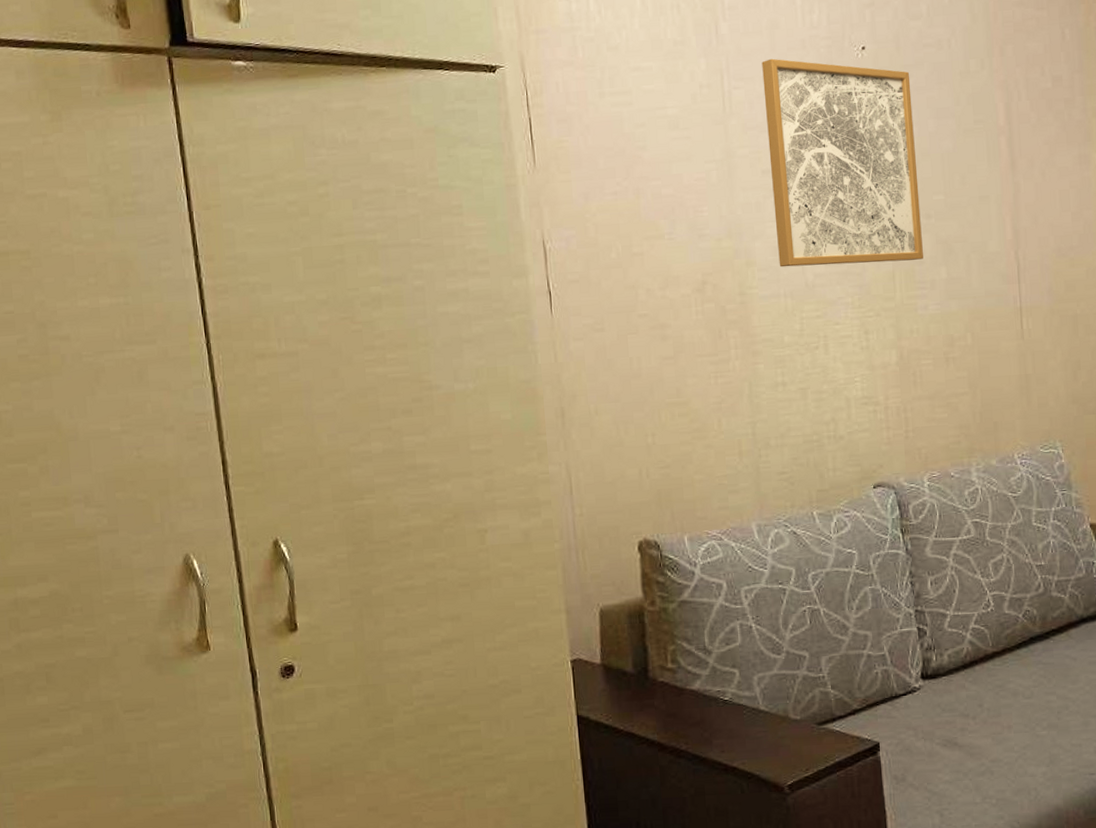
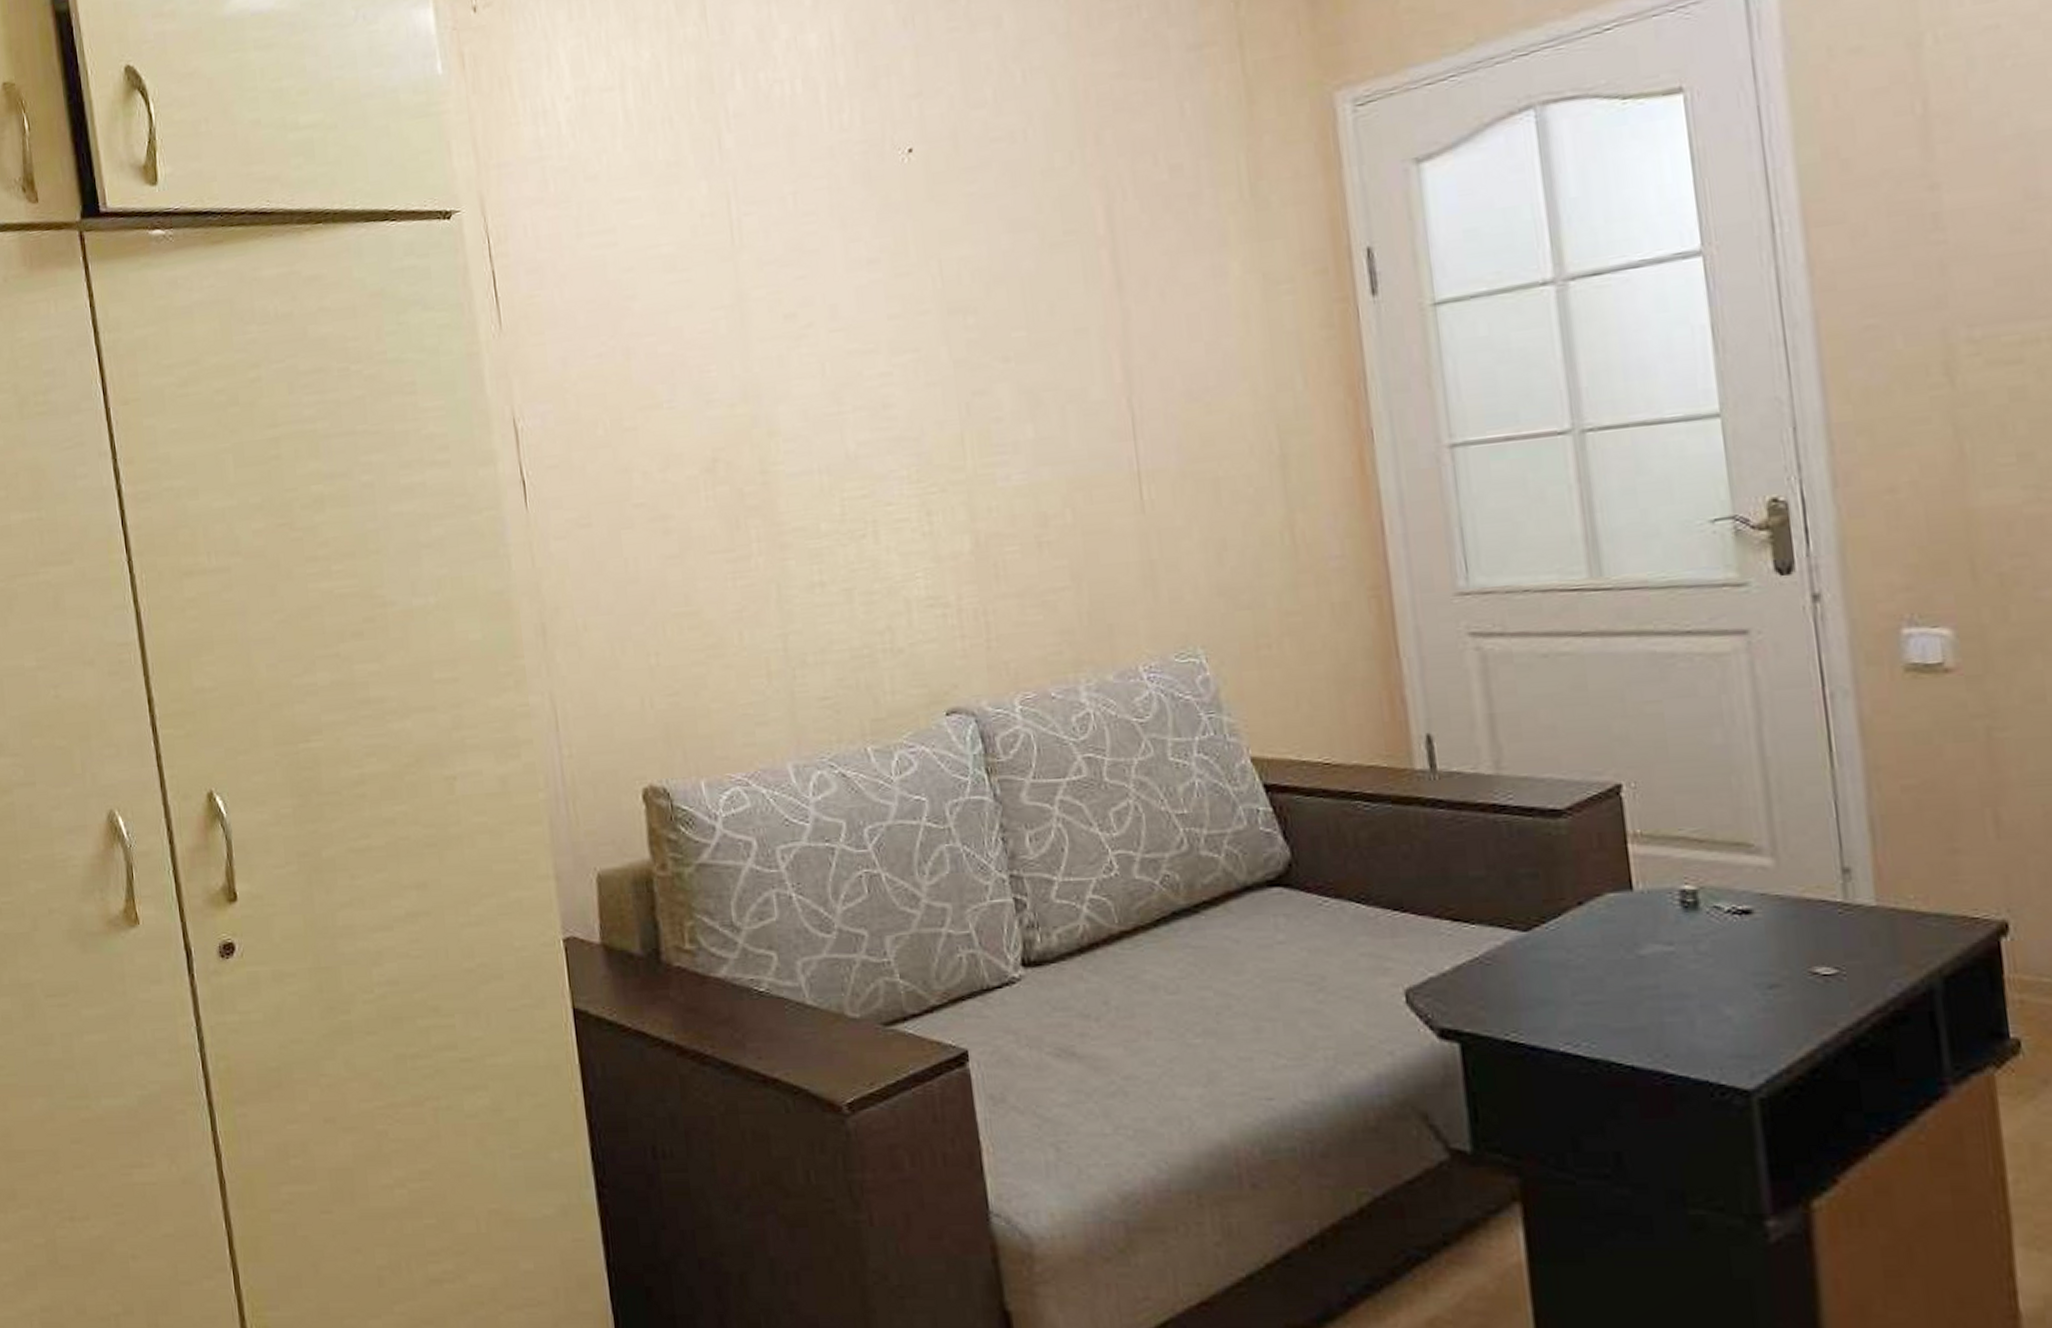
wall art: present [762,58,923,268] -> none [778,173,1002,436]

